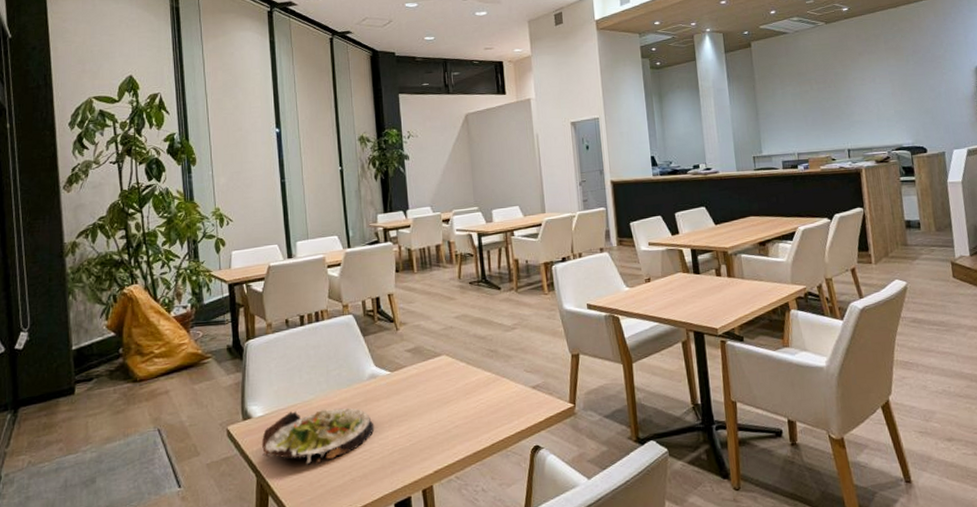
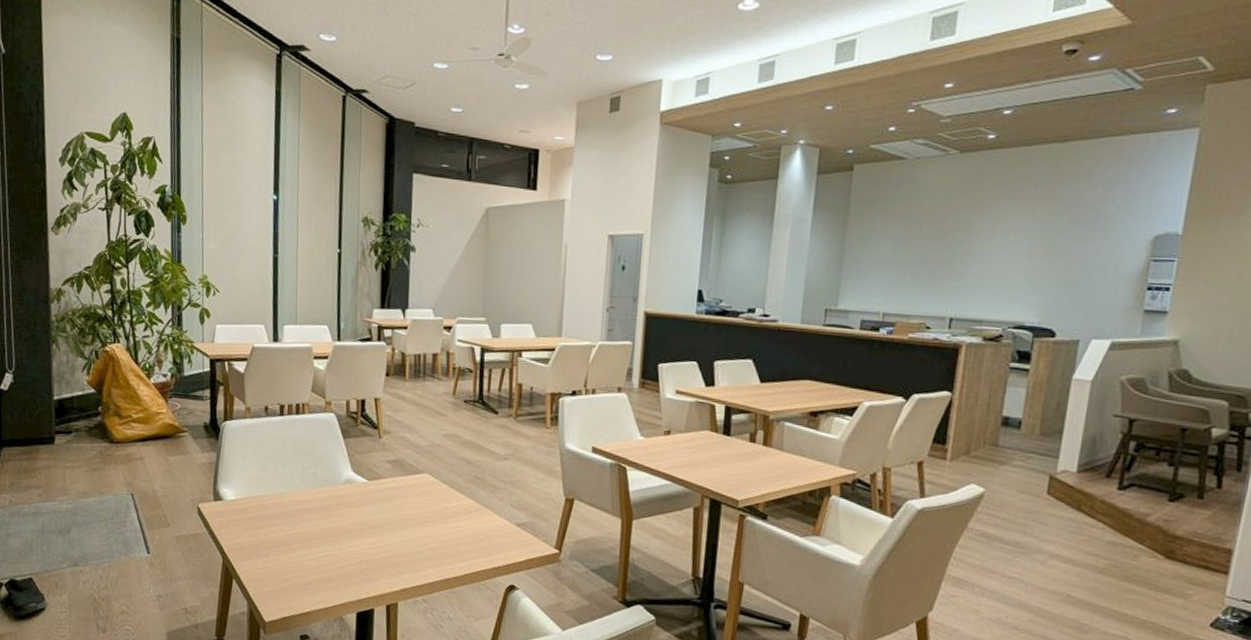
salad plate: present [261,408,375,465] -> none [230,501,345,558]

